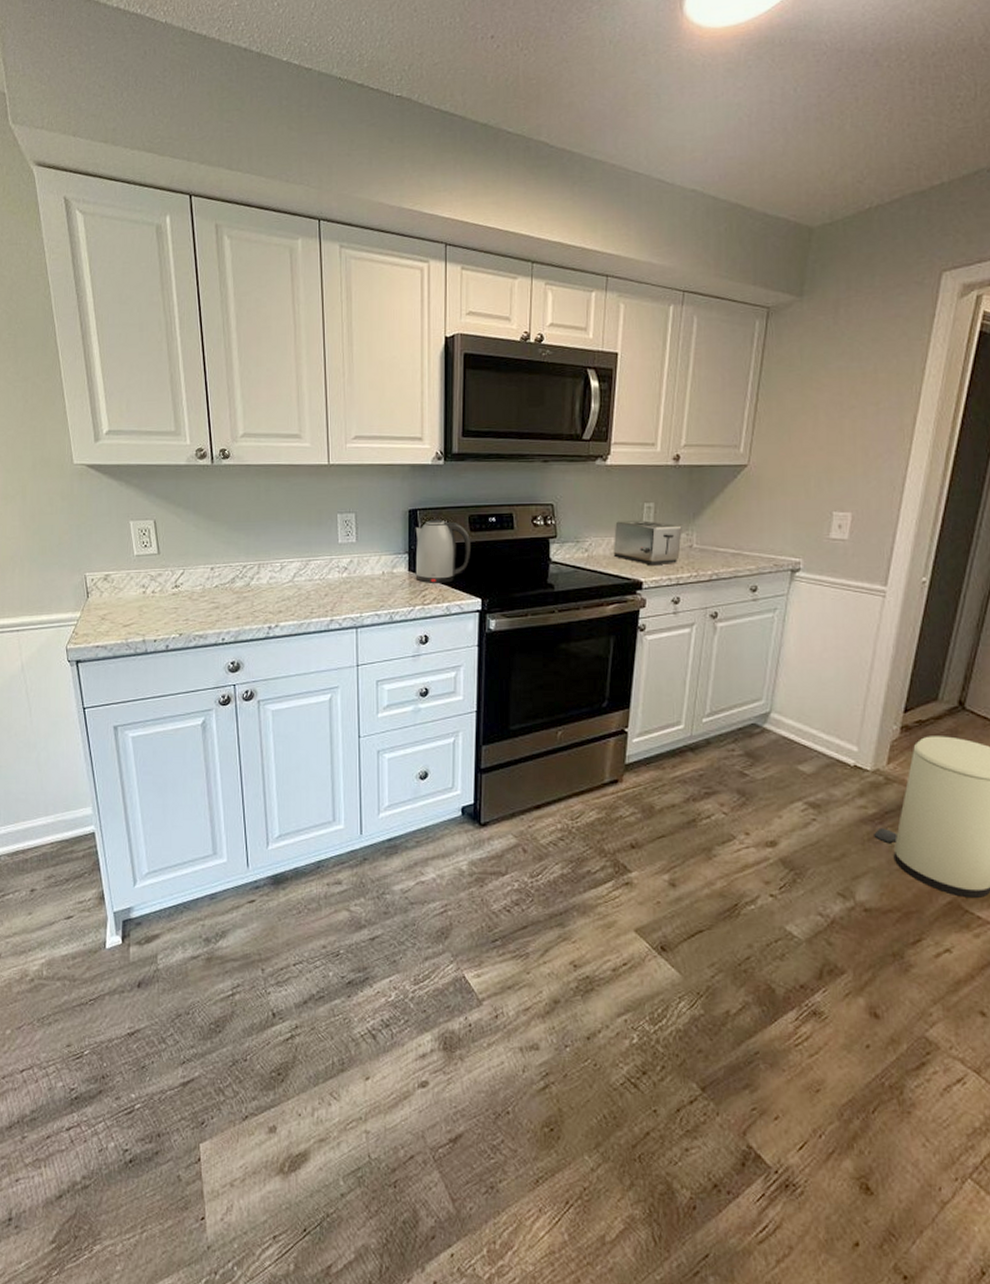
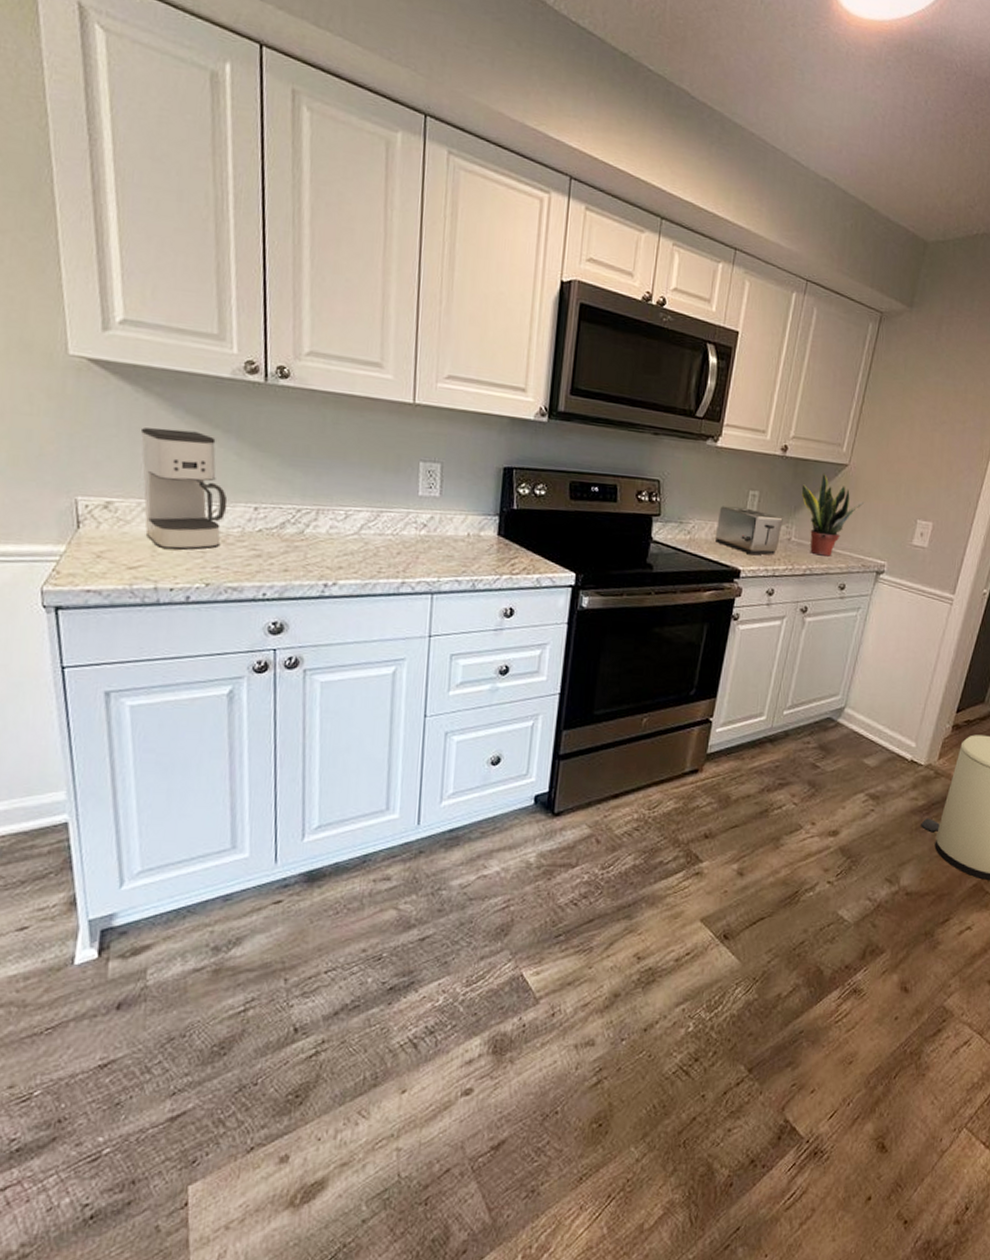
coffee maker: none [126,511,191,609] -> present [141,427,228,550]
kettle: present [415,519,471,583] -> none [505,481,571,553]
potted plant: none [699,476,770,560] -> present [801,472,865,557]

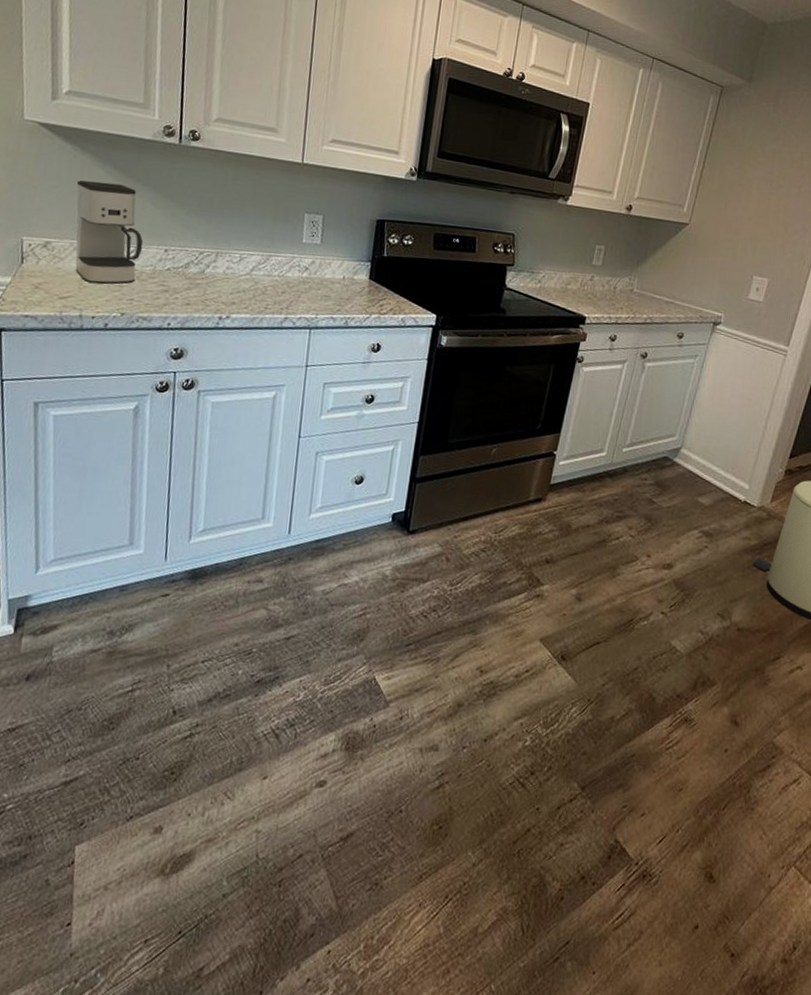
toaster: present [714,506,783,555] -> none [563,258,626,304]
potted plant: present [801,472,865,557] -> none [643,230,704,307]

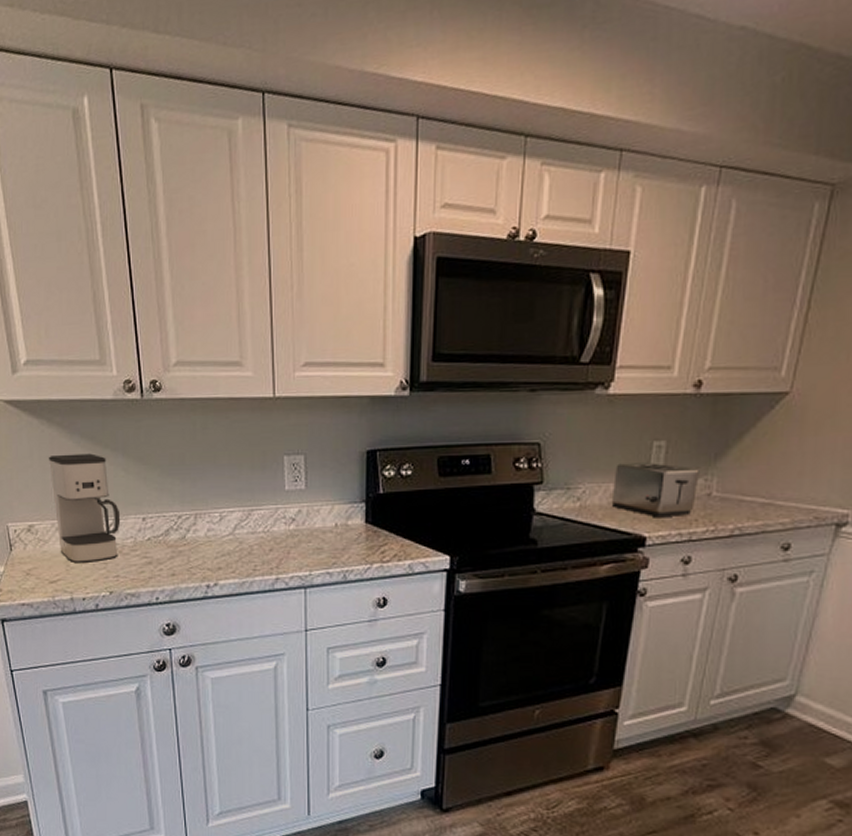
toaster: none [563,258,626,304] -> present [611,463,700,518]

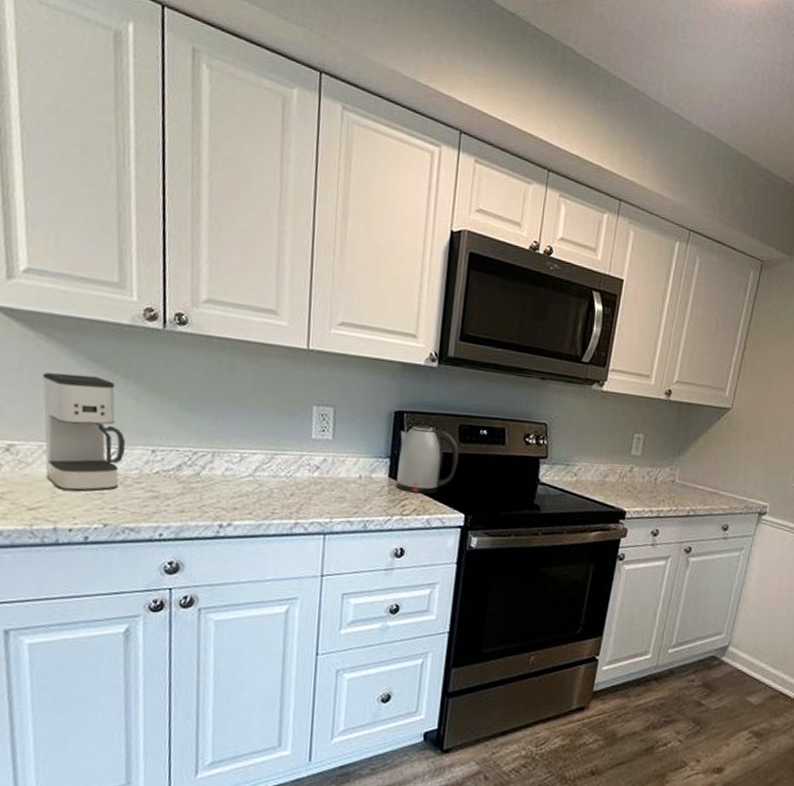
kettle: none [373,461,440,537] -> present [395,424,460,494]
toaster: present [611,463,700,518] -> none [600,448,667,497]

